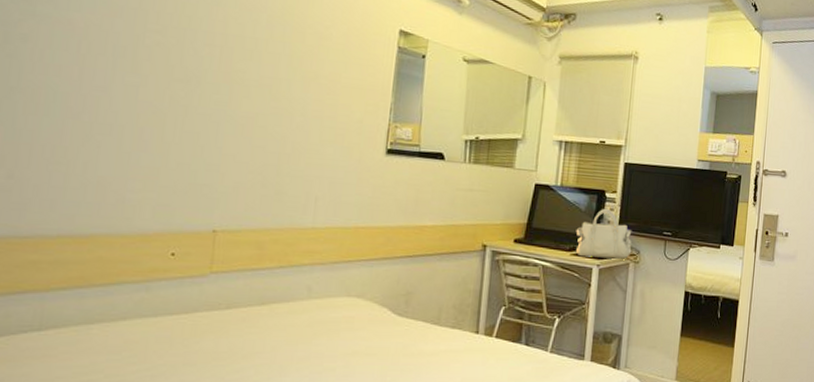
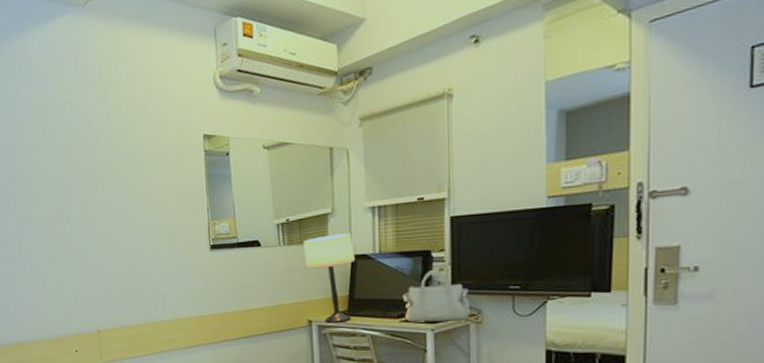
table lamp: none [488,160,539,250] -> present [303,233,356,323]

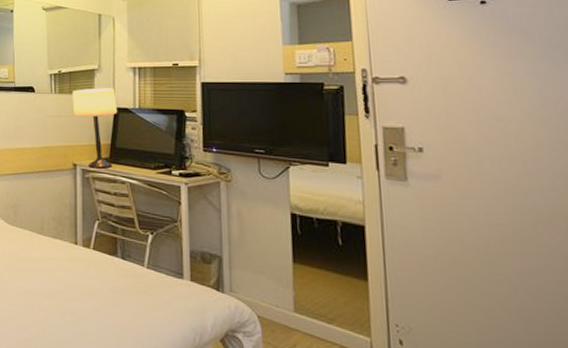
shoulder bag: present [402,269,471,323] -> none [159,127,221,178]

